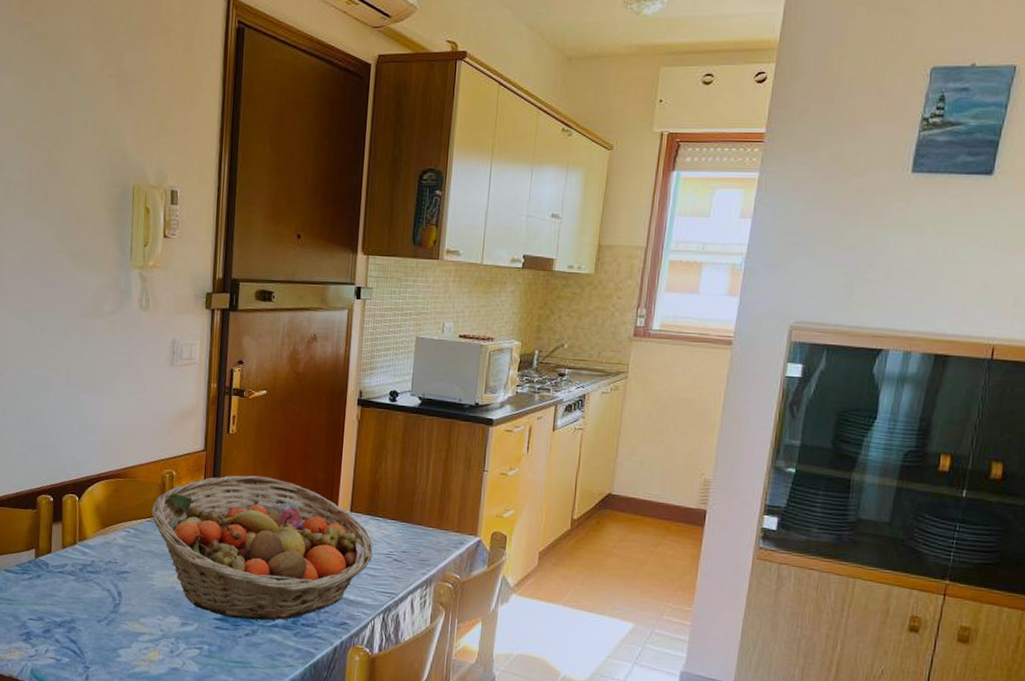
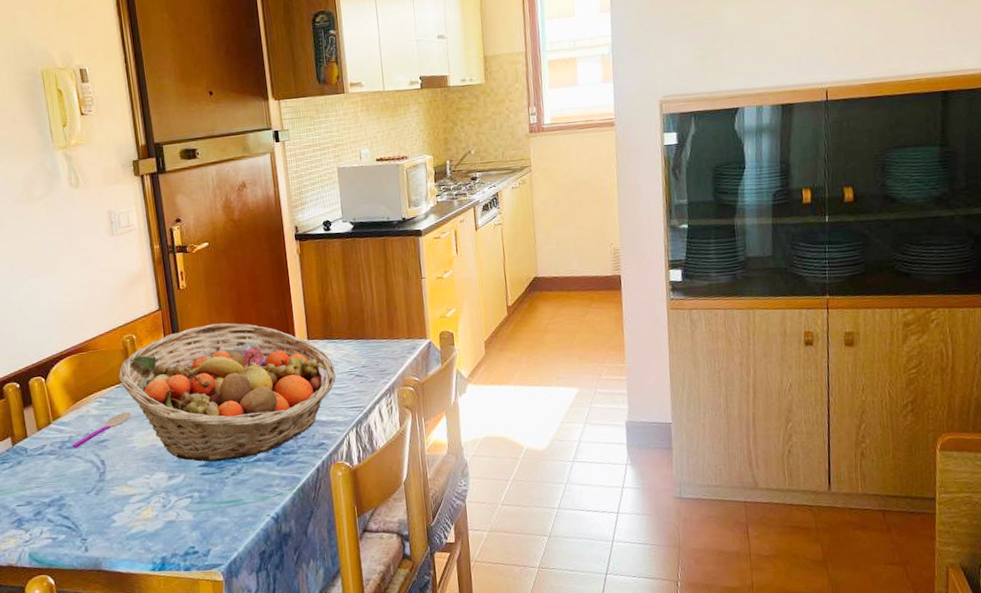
spoon: none [92,547,157,574] -> present [72,411,131,449]

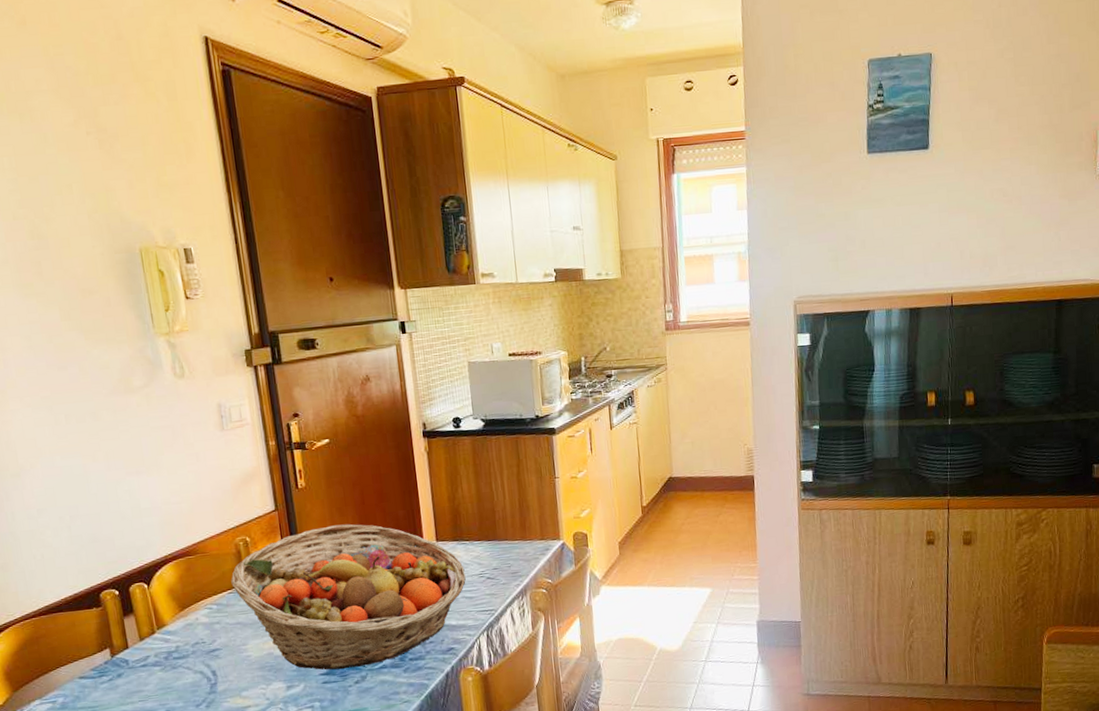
spoon: present [72,411,131,449] -> none [179,618,246,659]

